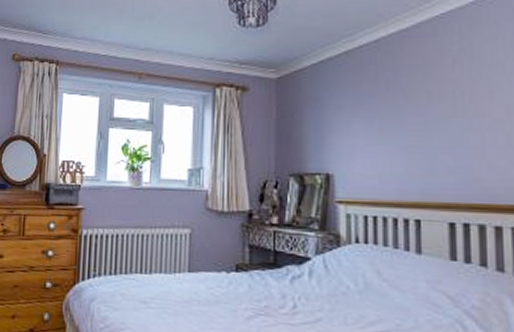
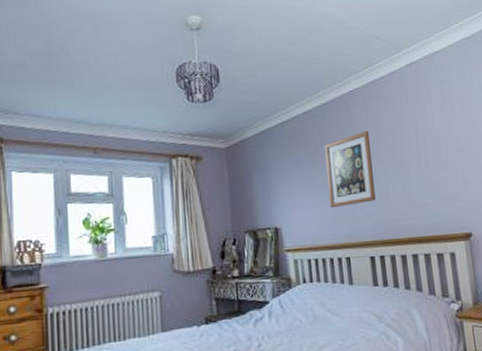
wall art: none [398,65,464,158] -> present [323,131,376,209]

